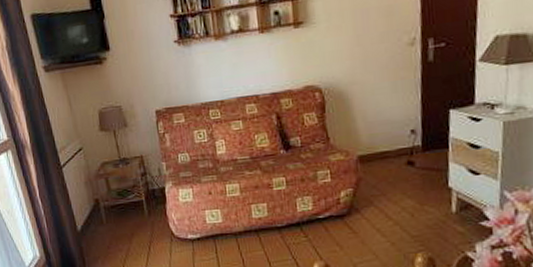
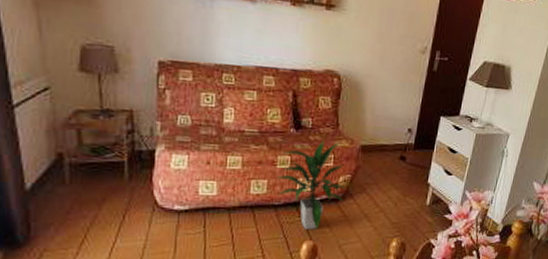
indoor plant: none [275,157,351,249] -> present [276,140,345,229]

